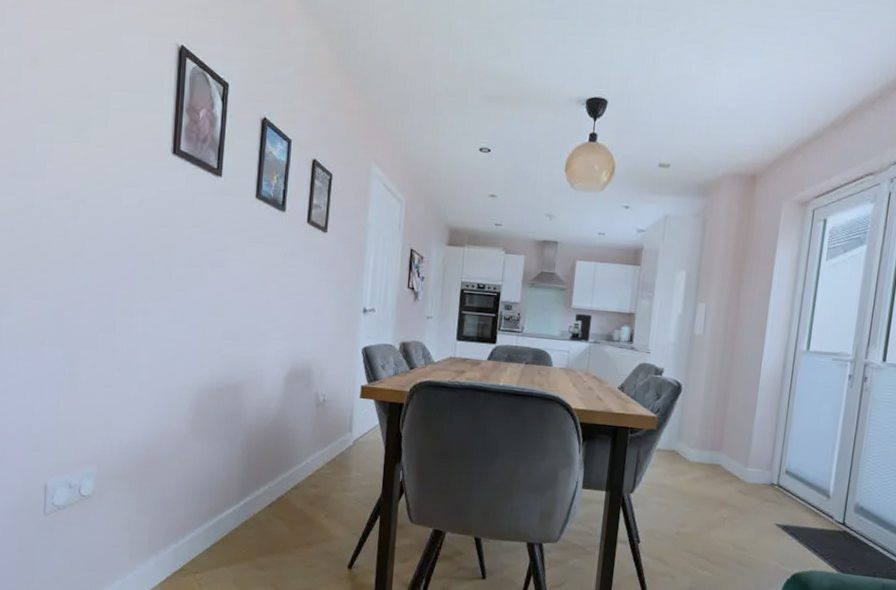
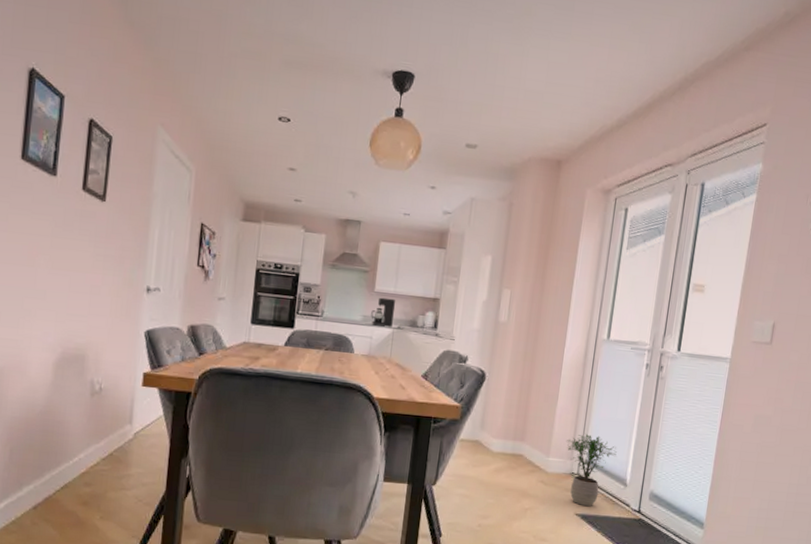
potted plant: none [765,444,819,518] -> present [566,433,617,507]

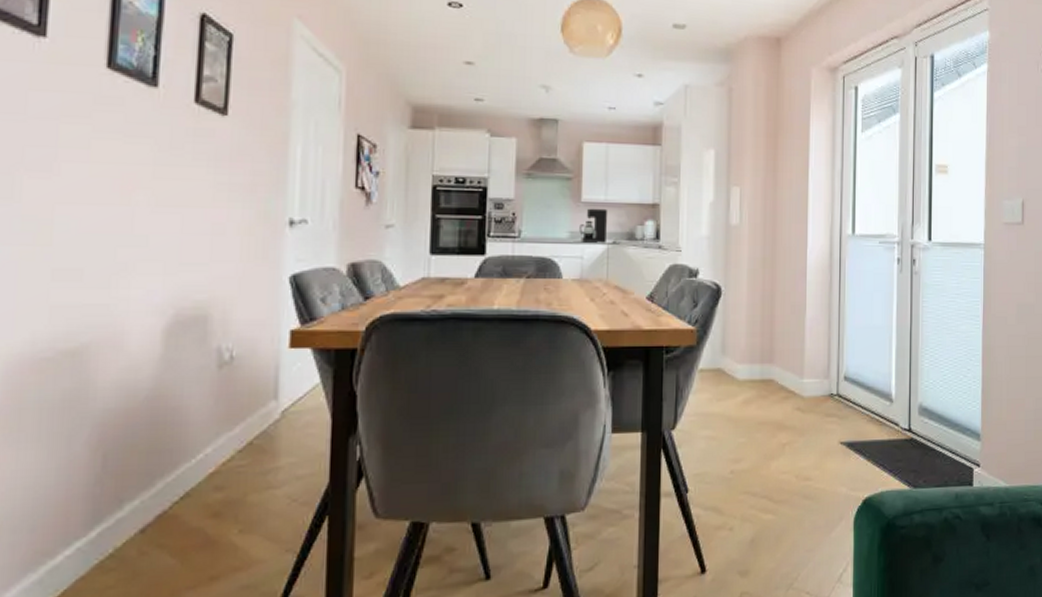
potted plant: present [566,433,617,507] -> none [820,345,877,432]

